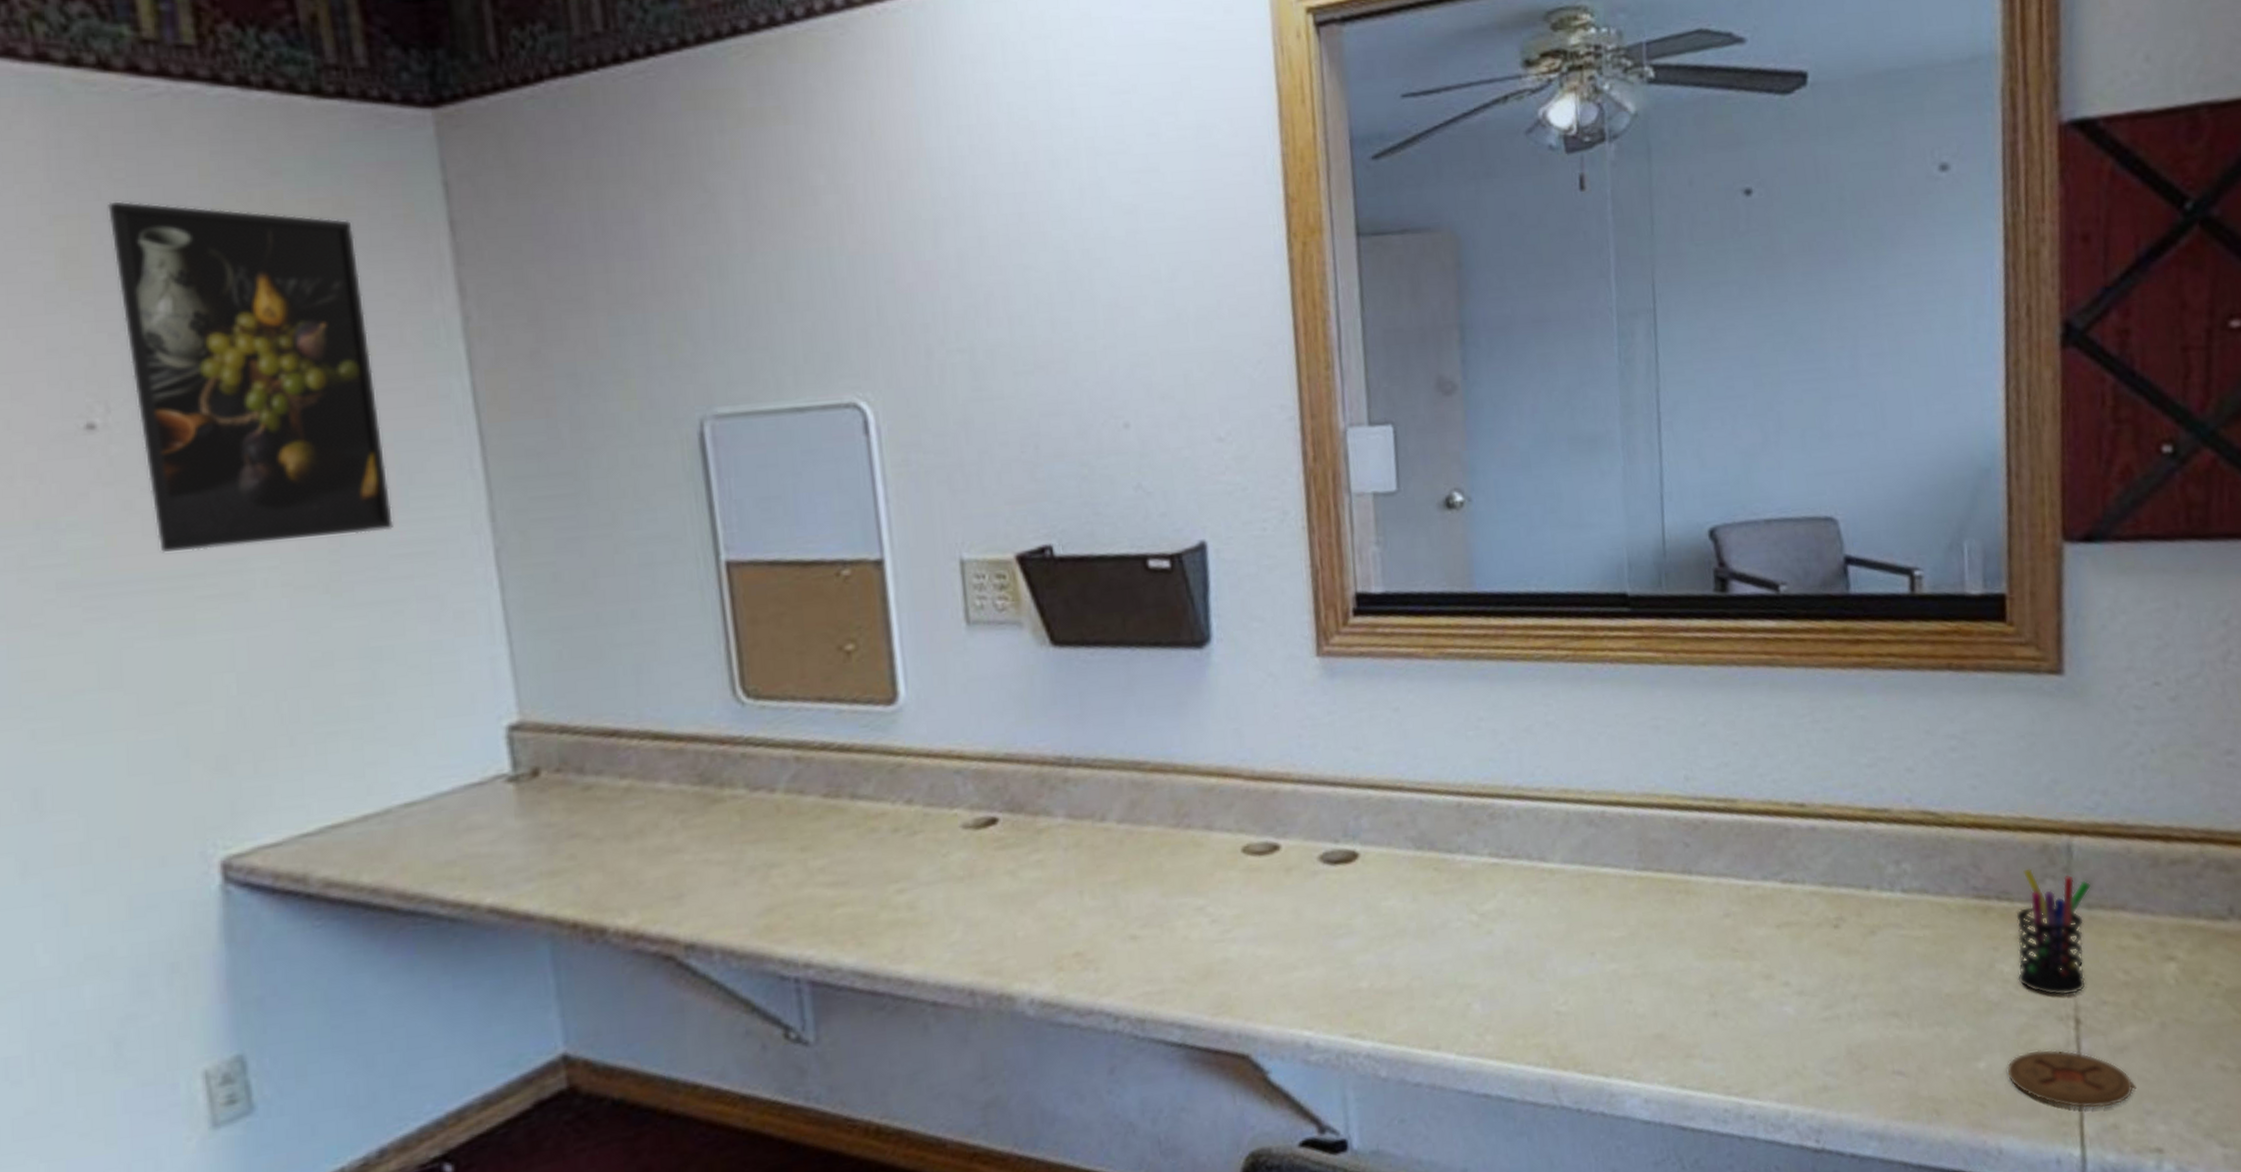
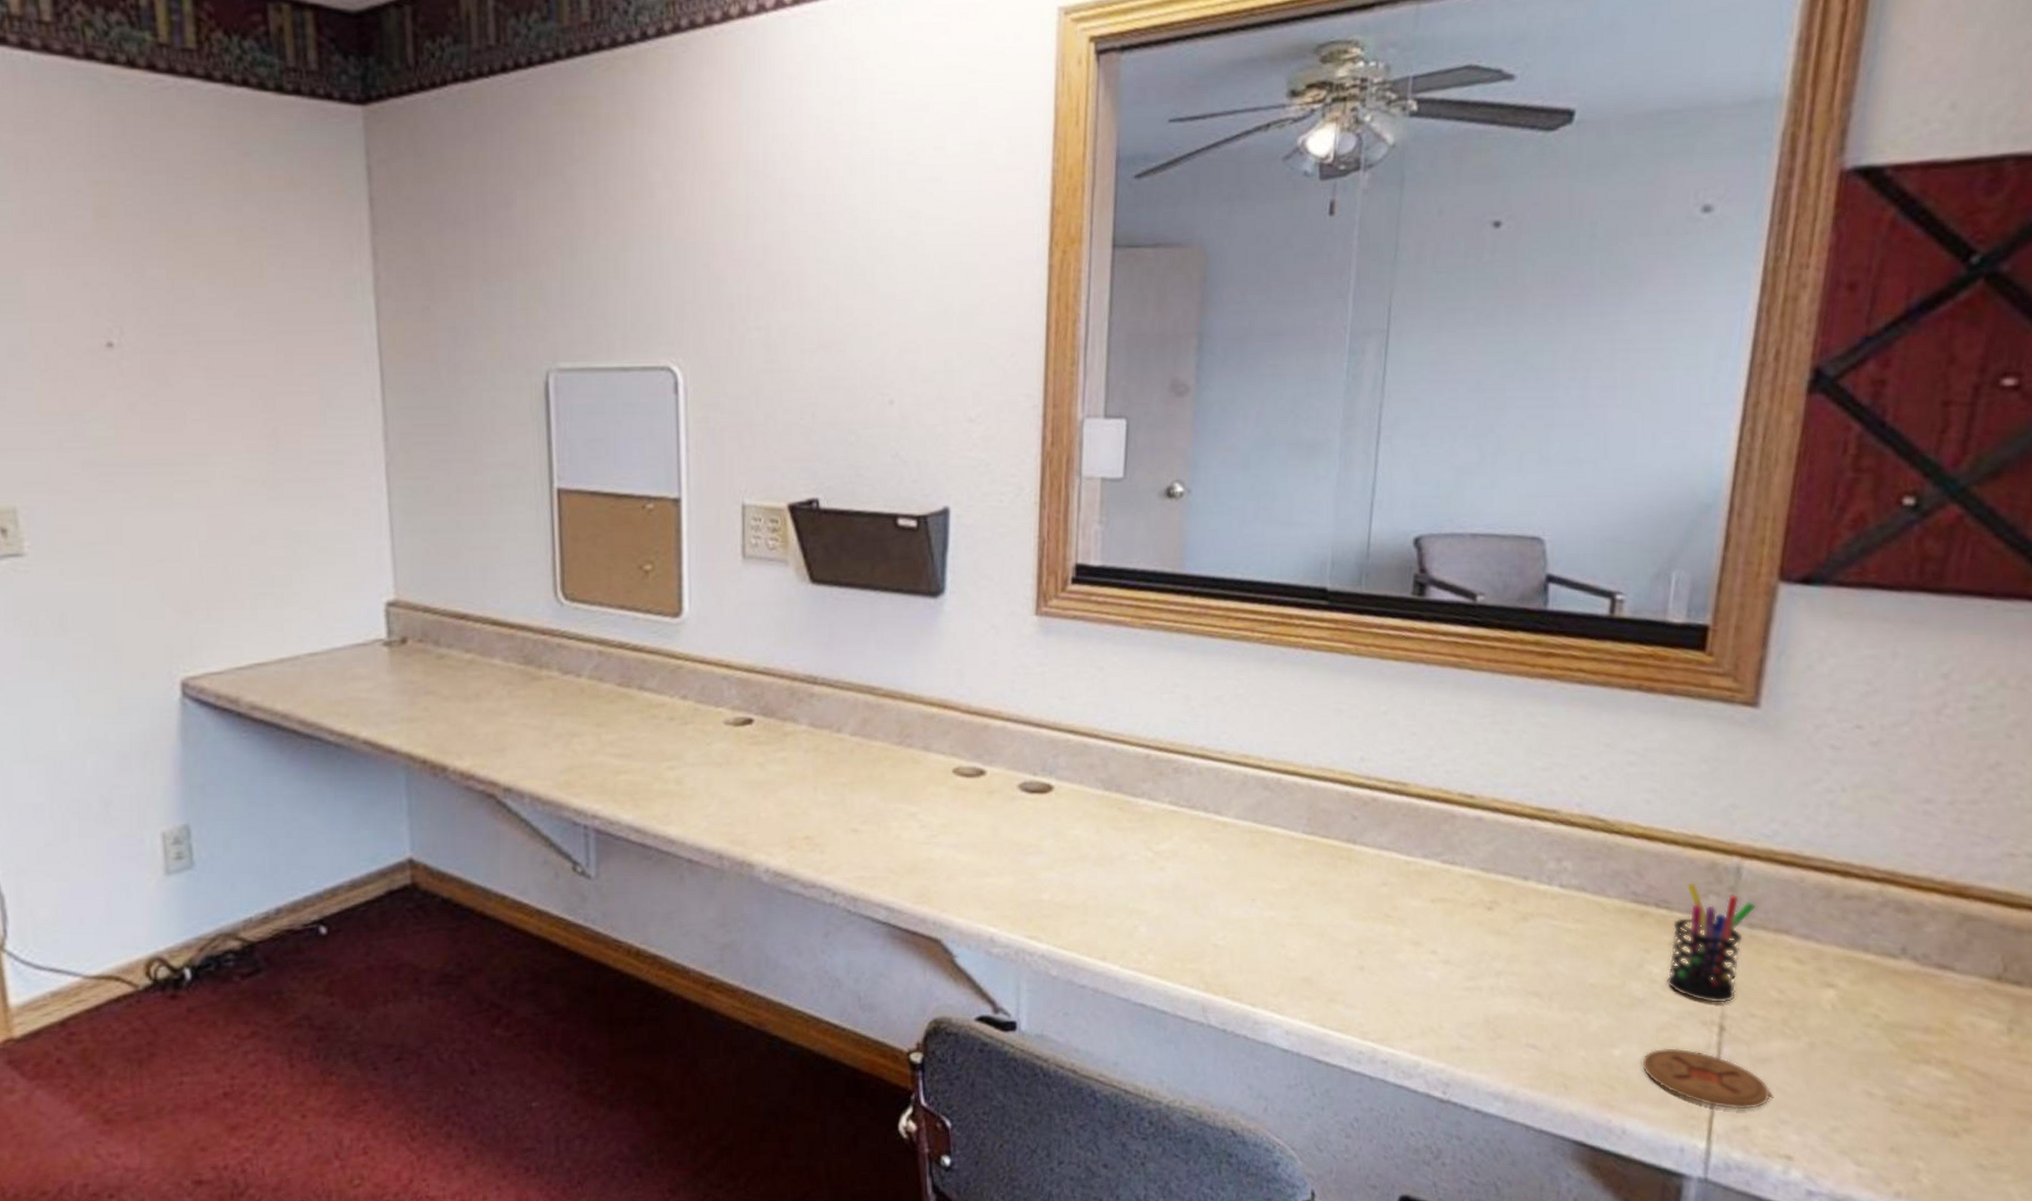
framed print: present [108,201,393,553] -> none [129,171,314,445]

